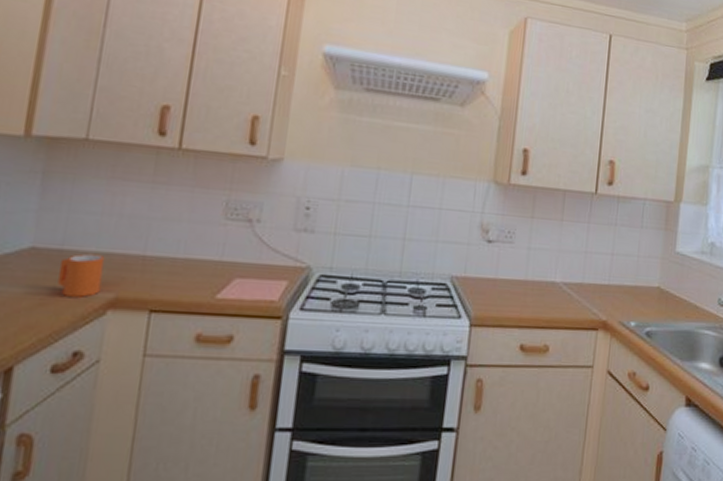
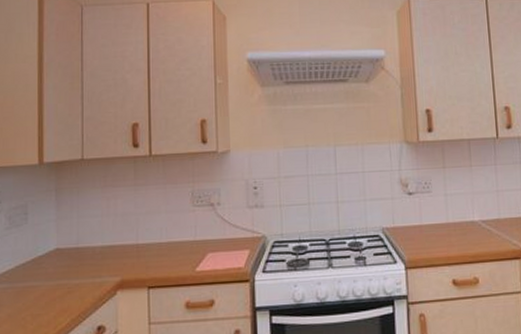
mug: present [58,253,105,297] -> none [79,247,110,284]

